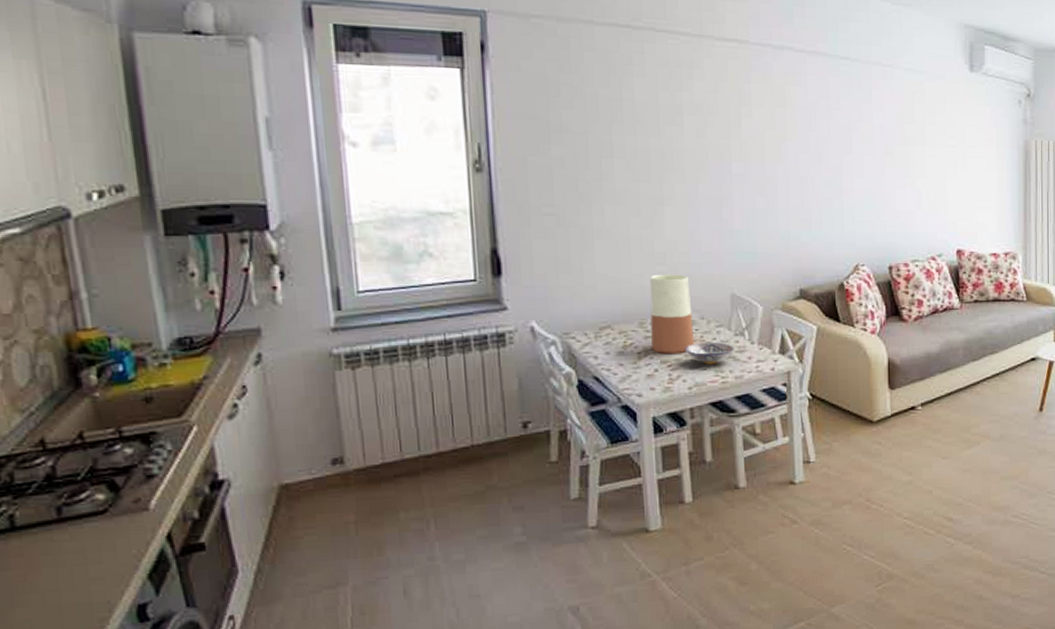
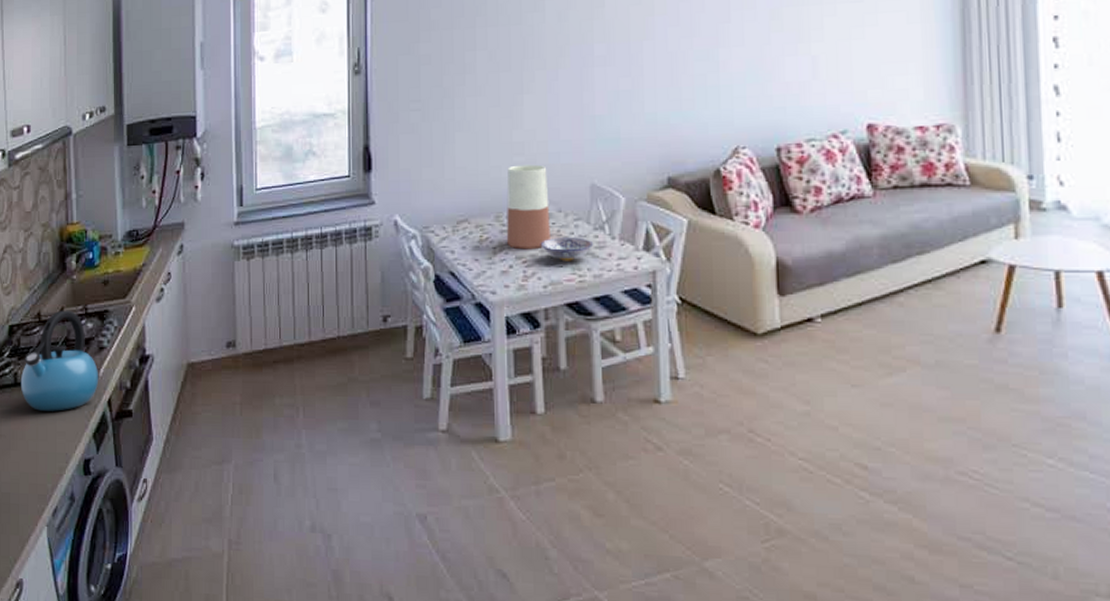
kettle: none [20,434,151,557] -> present [20,310,99,411]

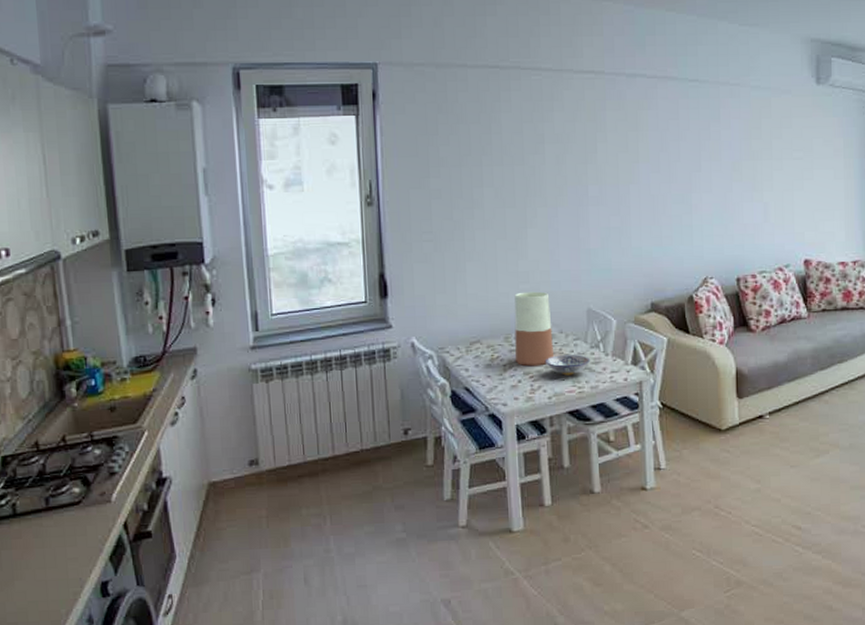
kettle: present [20,310,99,411] -> none [20,438,112,539]

